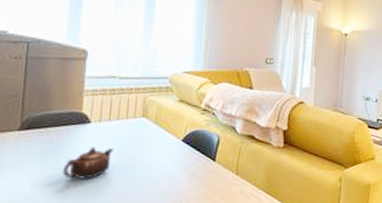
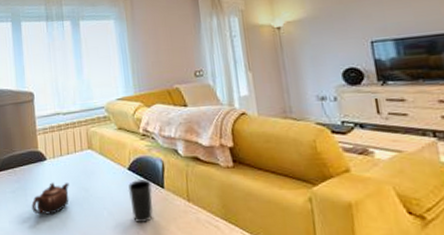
cup: none [178,150,204,191] -> present [128,178,154,222]

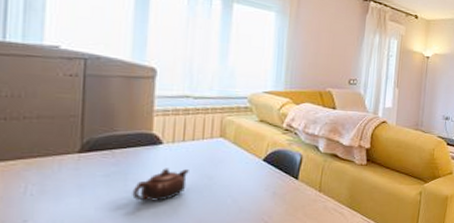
cup: present [128,178,154,222] -> none [259,169,287,209]

